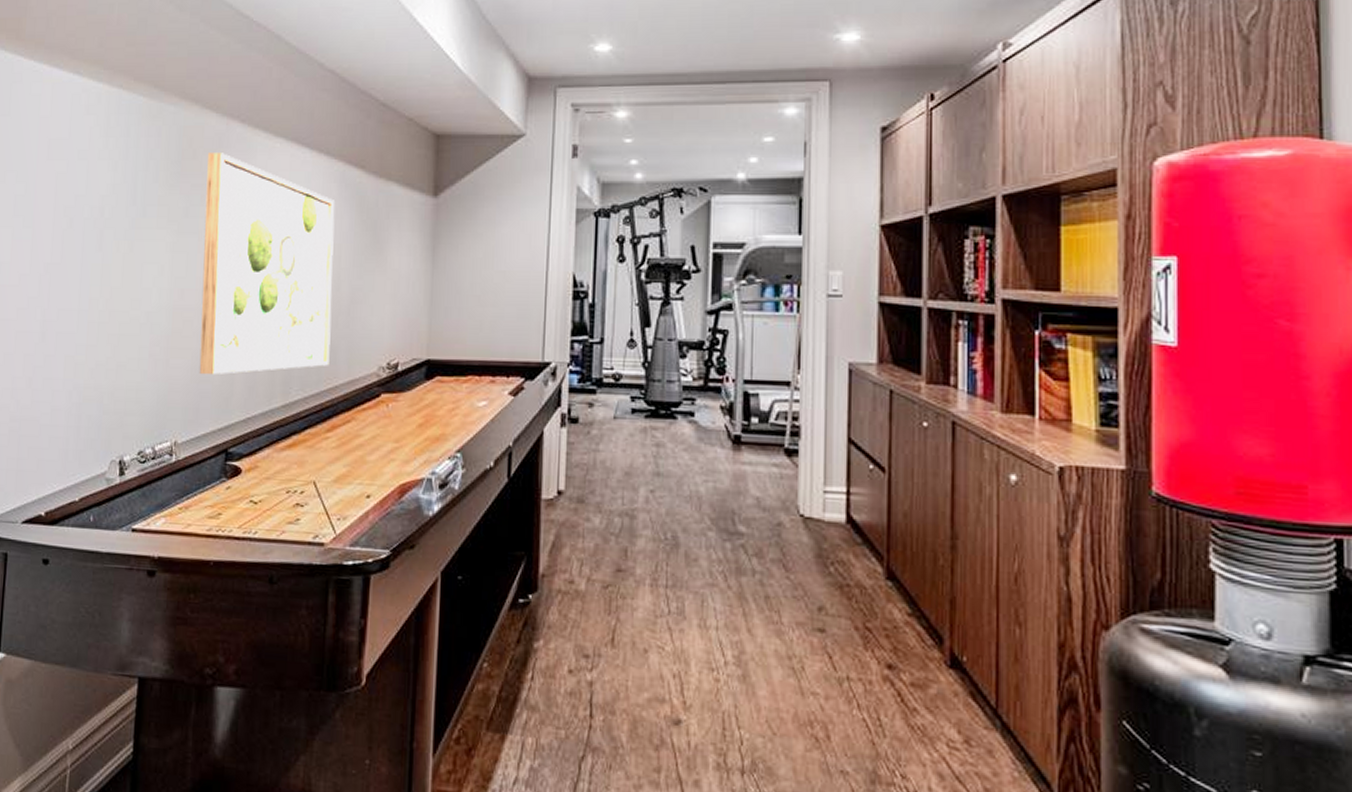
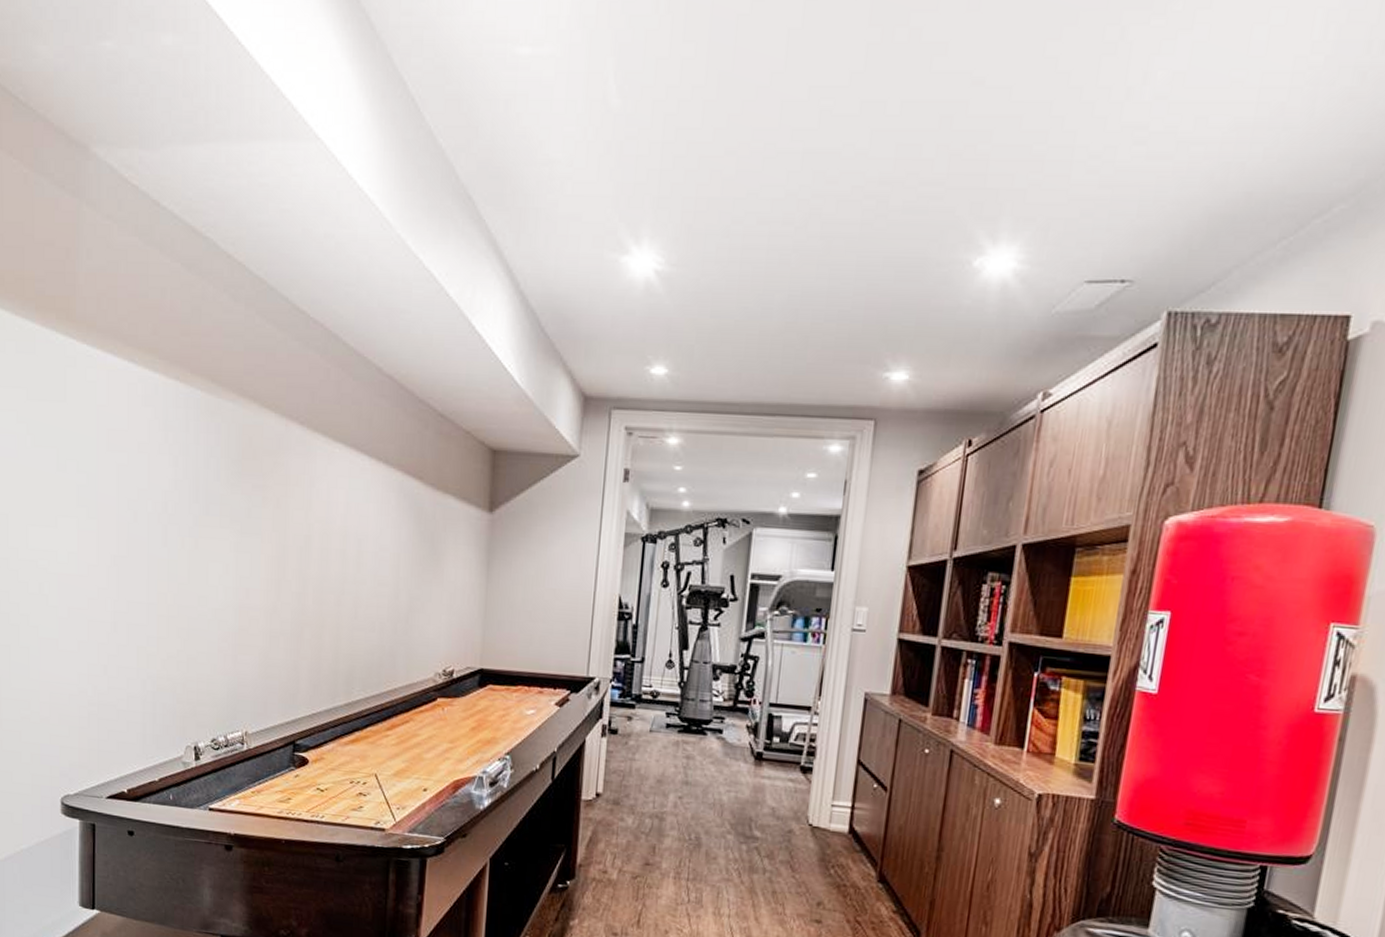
wall art: present [199,153,335,375] -> none [266,454,394,672]

